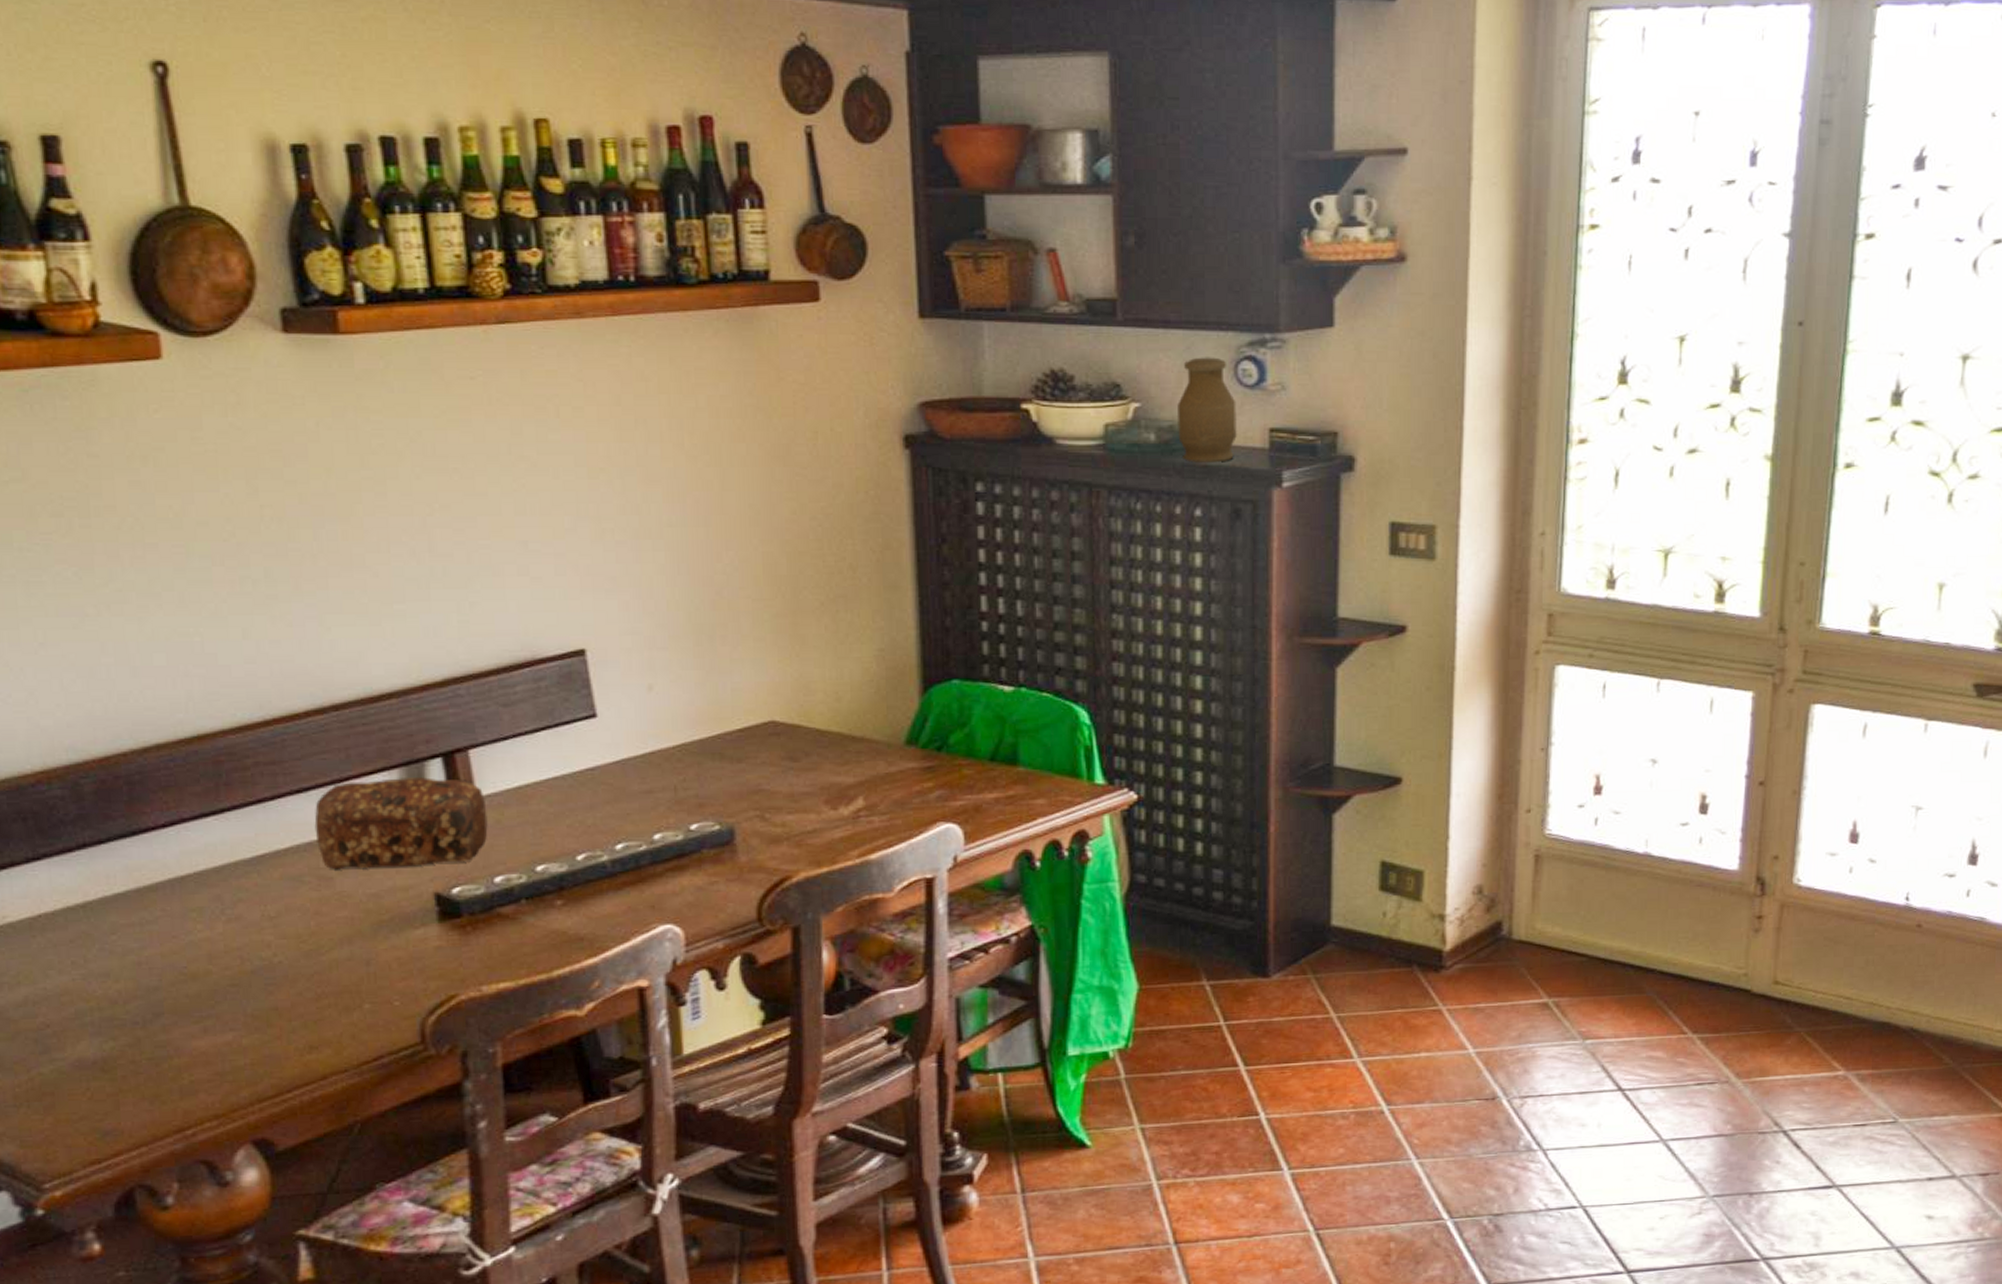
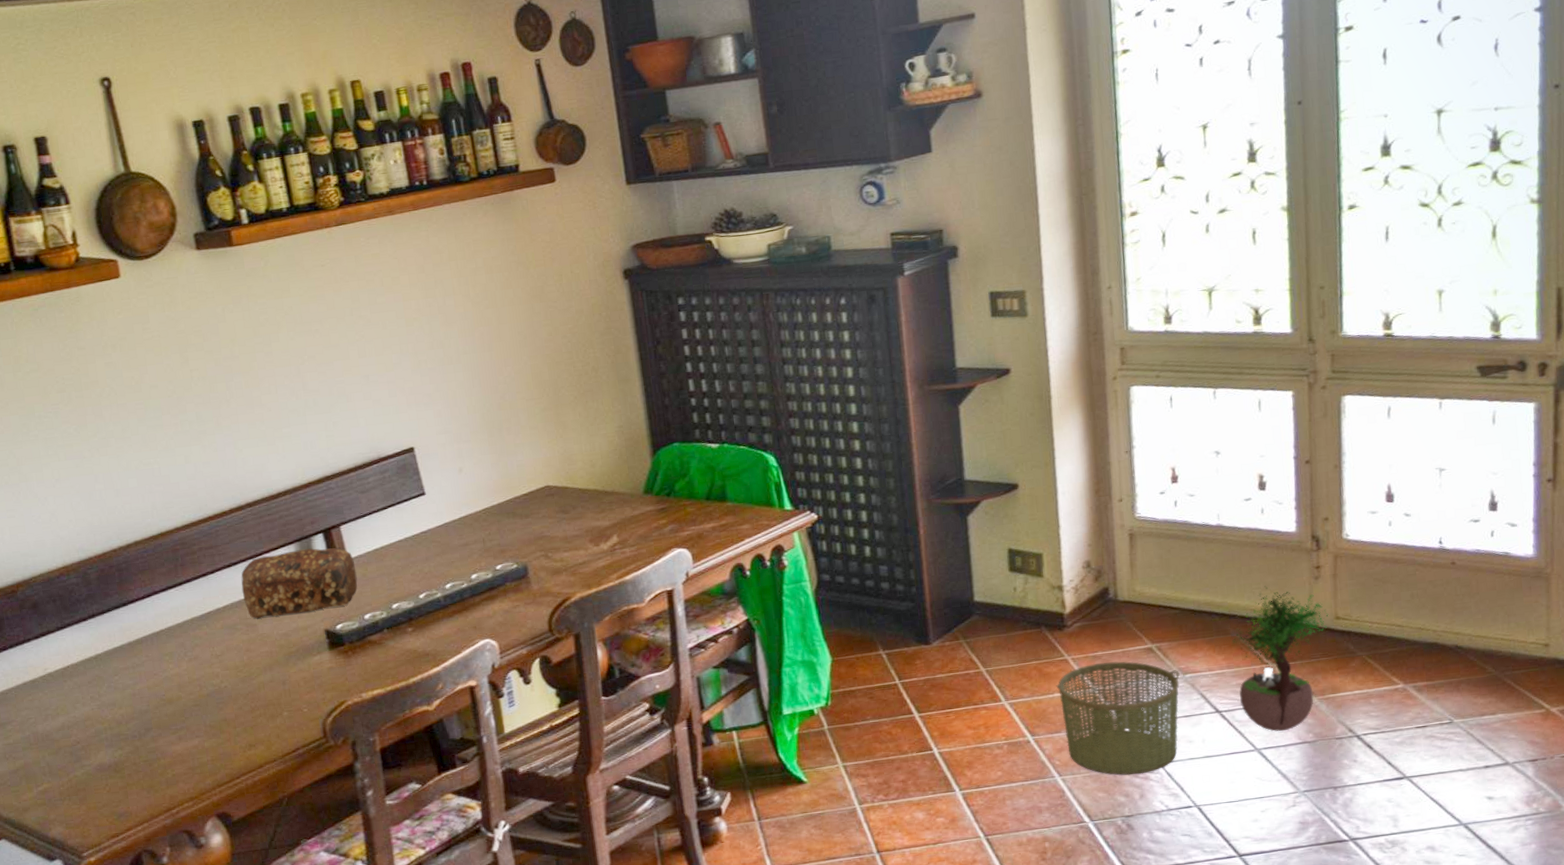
decorative jar: present [1178,357,1237,464] -> none [820,185,867,266]
basket: none [1424,1017,1579,1163] -> present [1056,661,1180,776]
potted tree: none [1647,935,1766,1119] -> present [1232,586,1329,732]

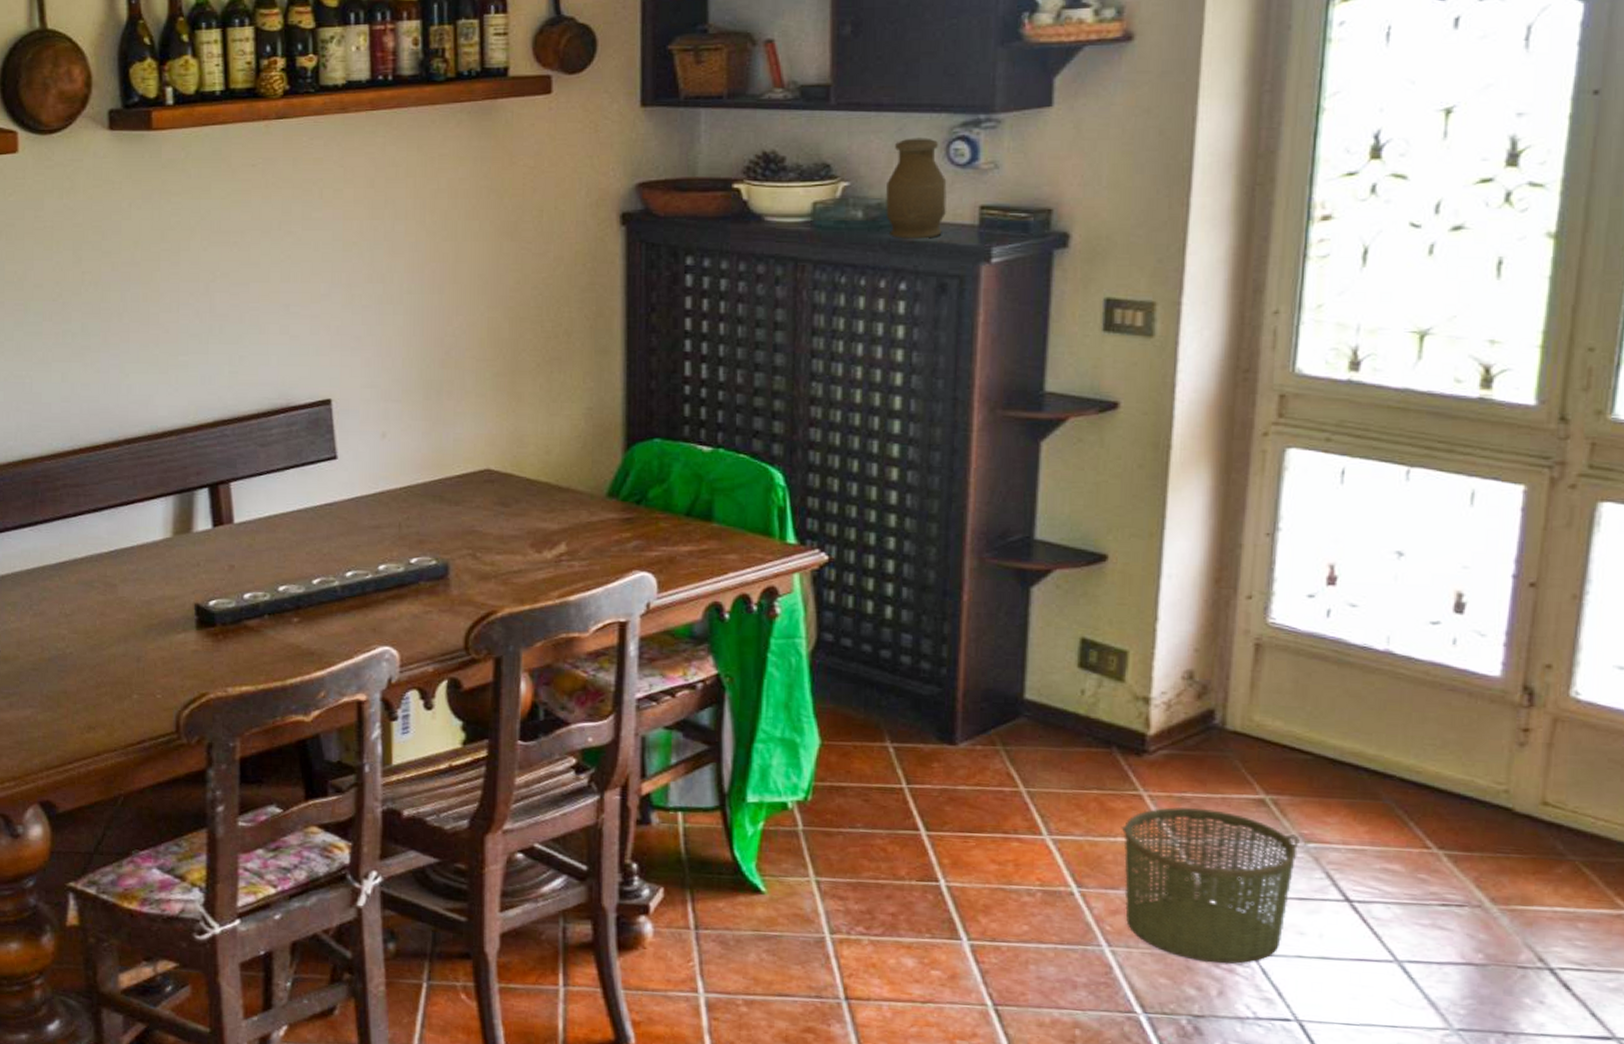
bread loaf: present [241,547,358,619] -> none [105,503,242,580]
decorative jar: none [820,185,867,266] -> present [886,138,947,240]
potted tree: present [1232,586,1329,732] -> none [1381,743,1532,943]

